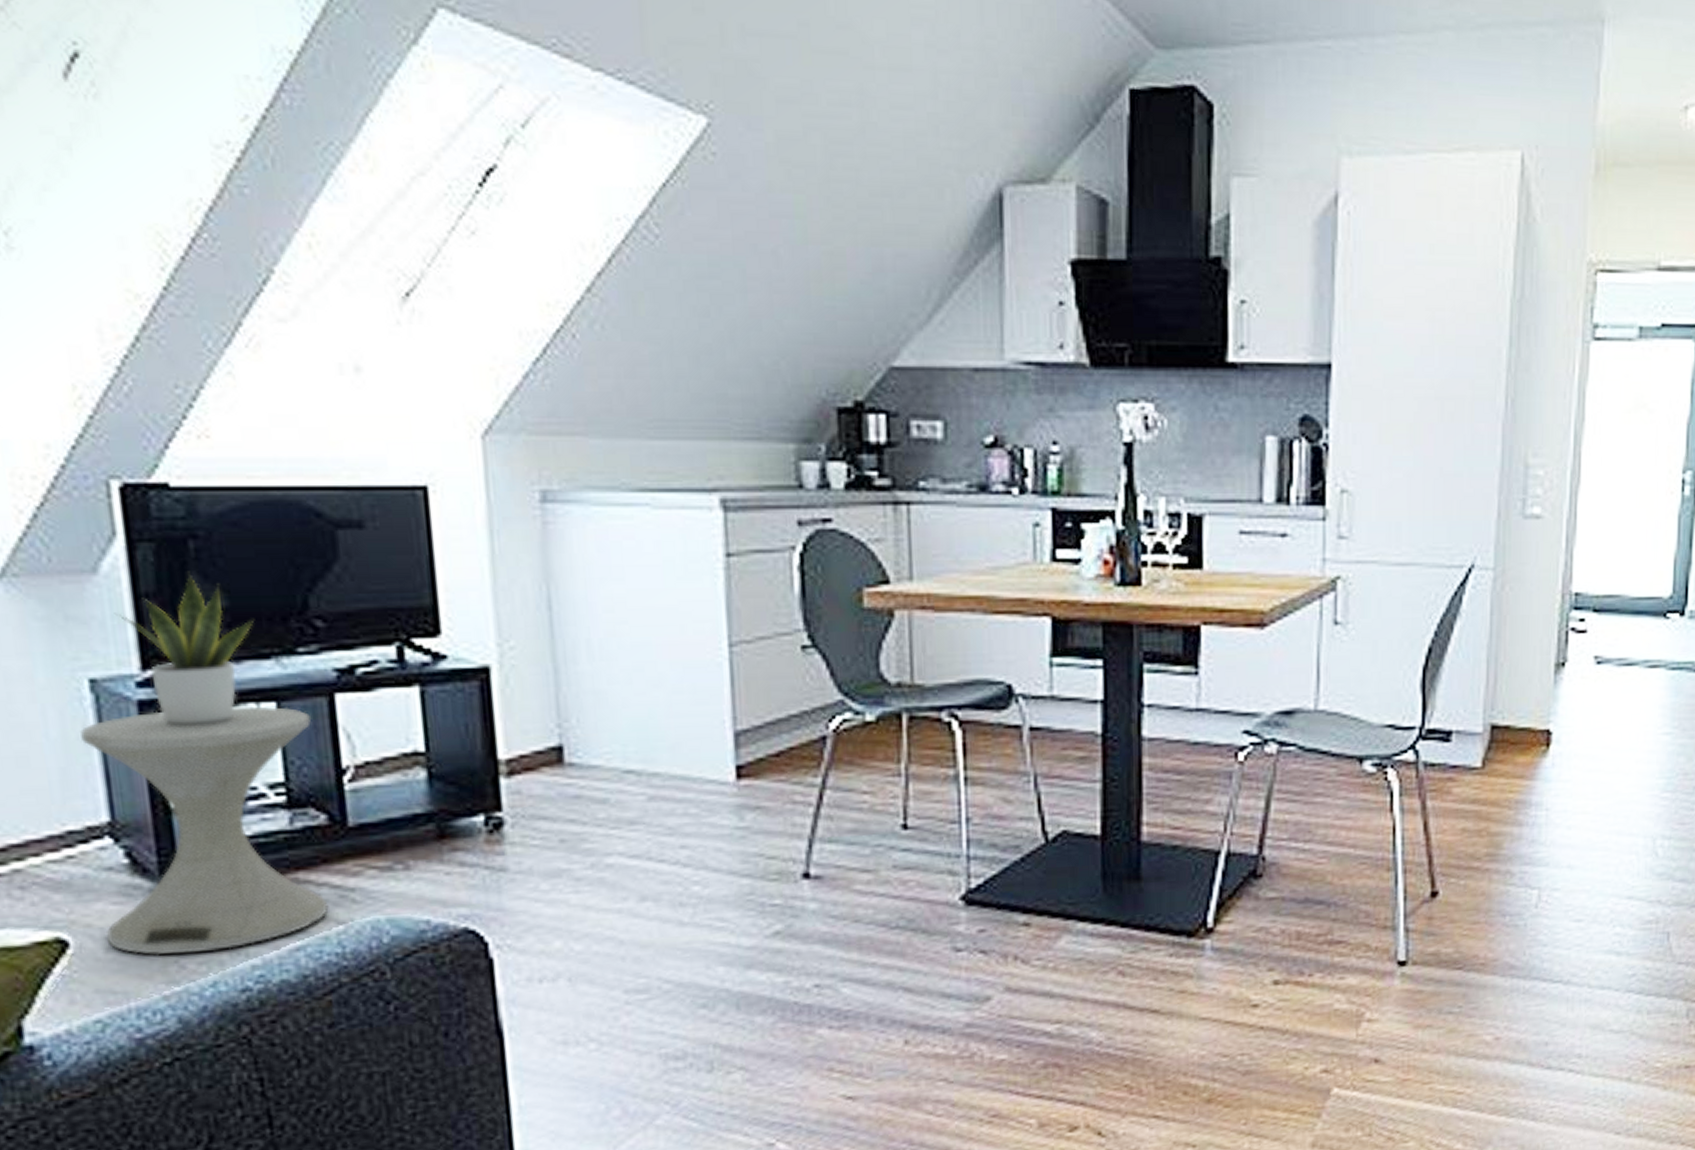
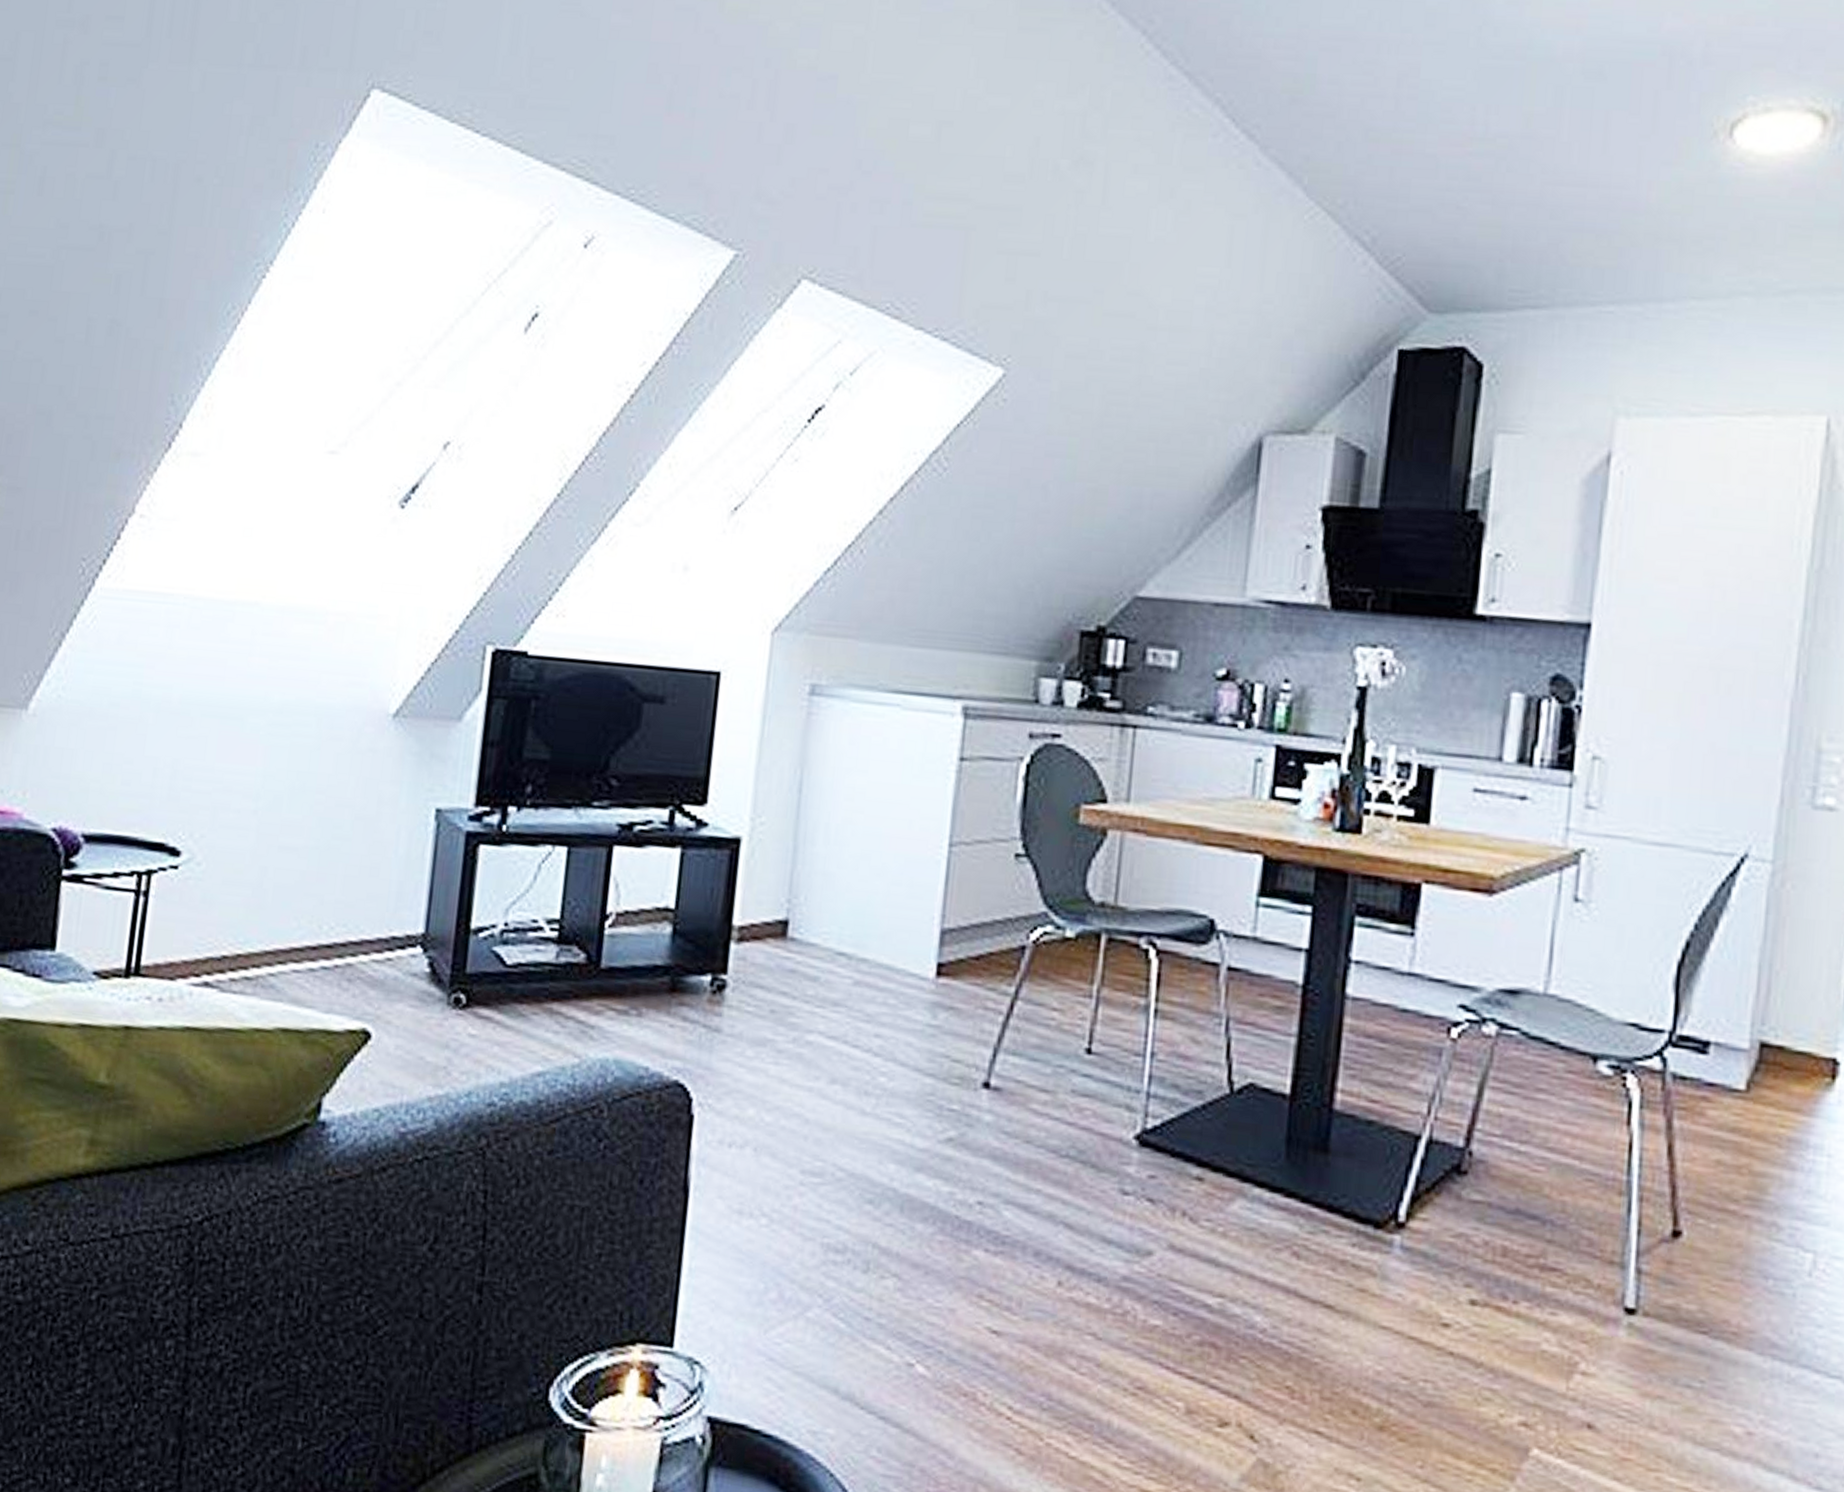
side table: present [80,706,329,956] -> none [398,842,591,1064]
potted plant: present [114,571,255,726] -> none [466,726,567,860]

